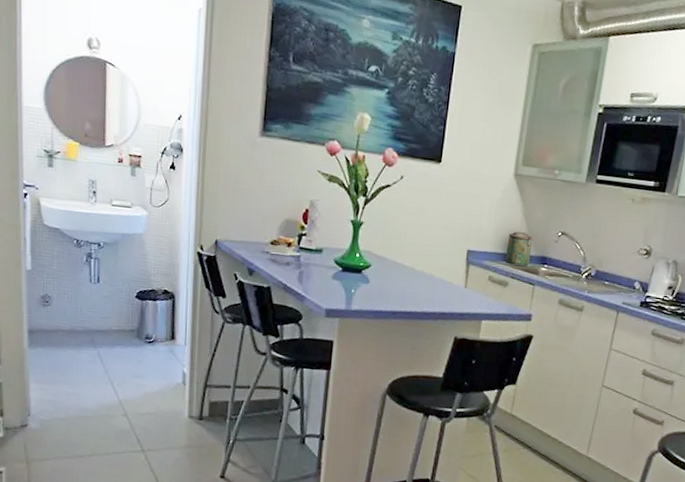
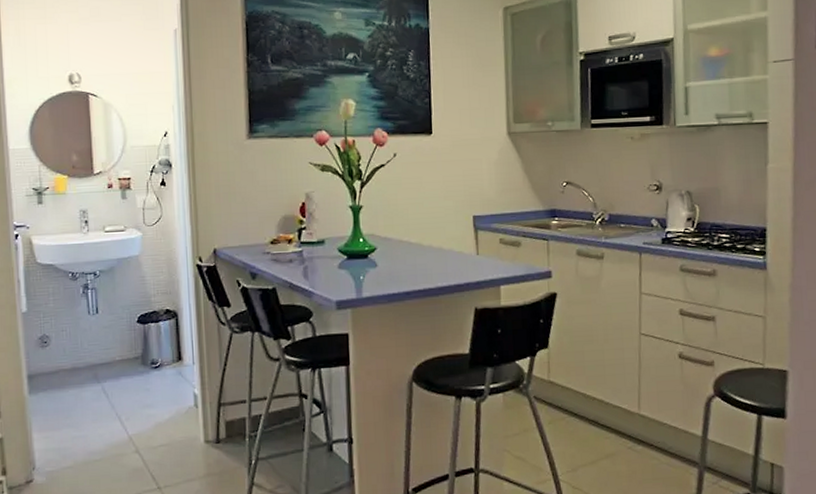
canister: present [505,231,533,267] -> none [512,188,539,224]

